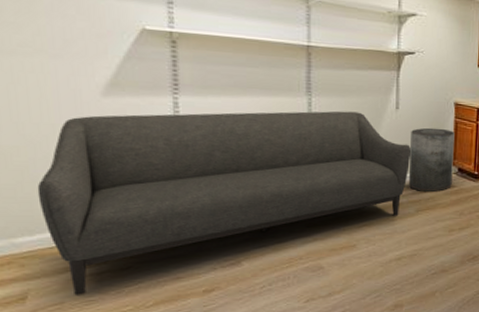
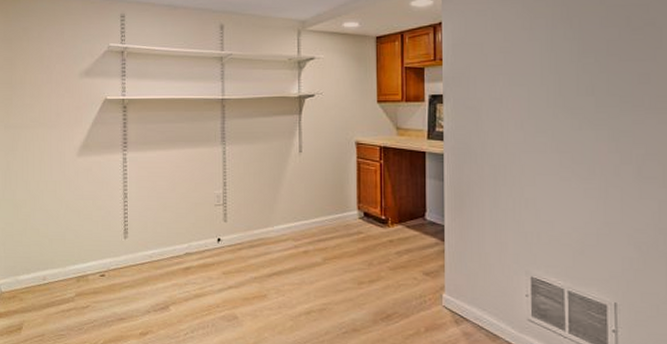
sofa: present [37,111,411,295] -> none [34,157,315,329]
trash can: present [409,127,455,193] -> none [314,170,358,240]

